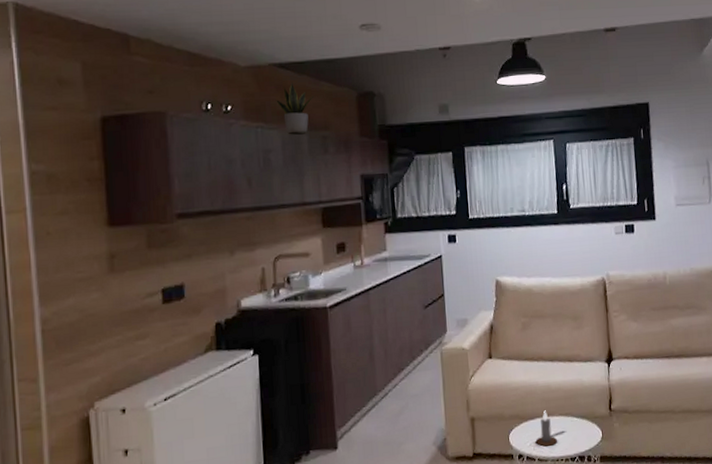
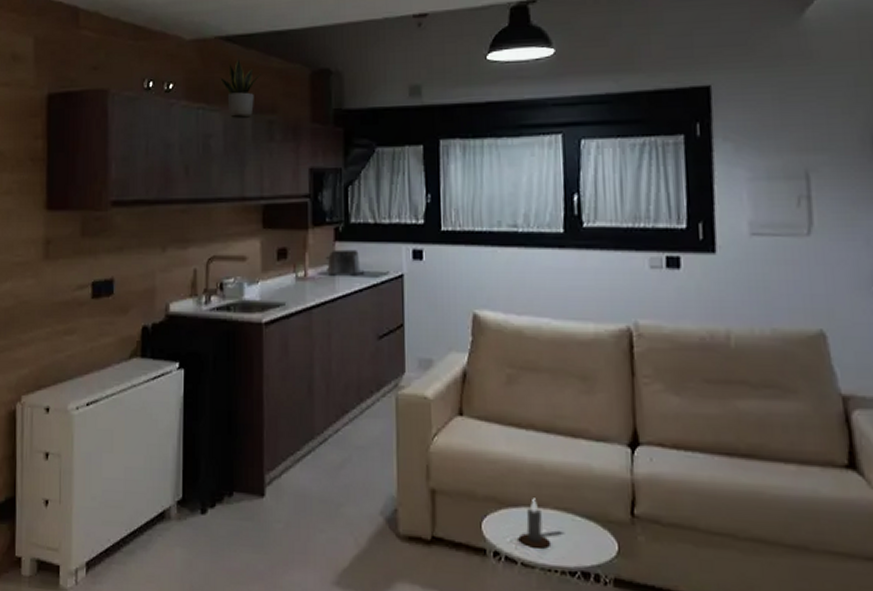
toaster: none [378,239,412,263] -> present [325,249,365,277]

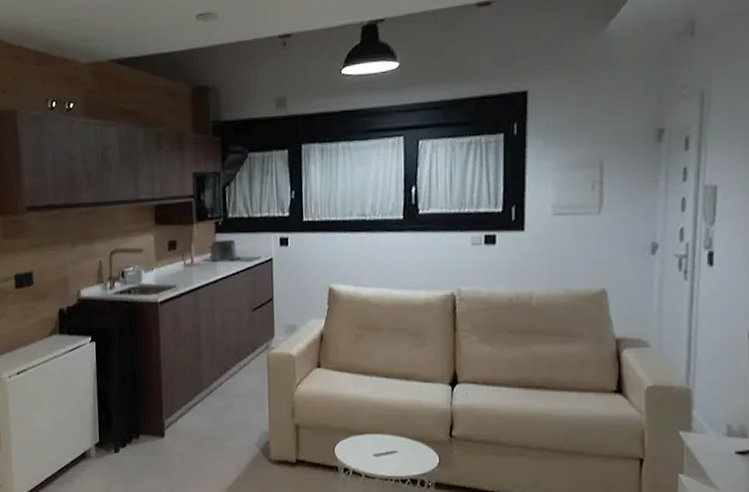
potted plant: present [220,57,261,118] -> none [114,77,149,132]
candle: present [518,498,550,549] -> none [363,427,387,464]

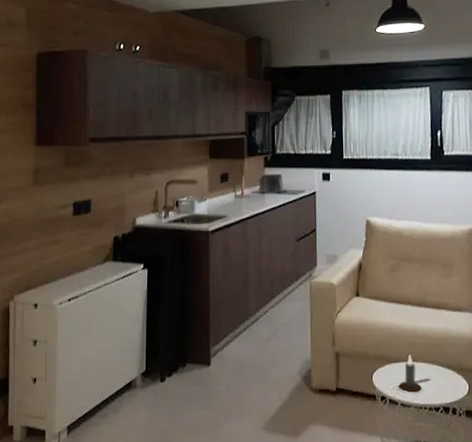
candle: none [363,427,387,464] -> present [399,355,421,392]

